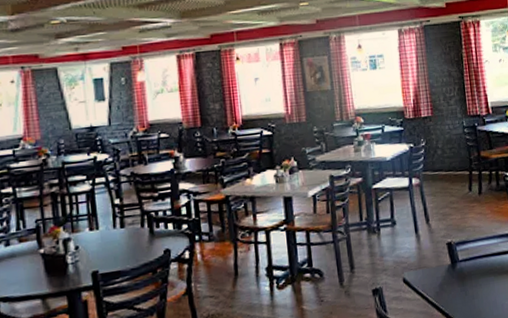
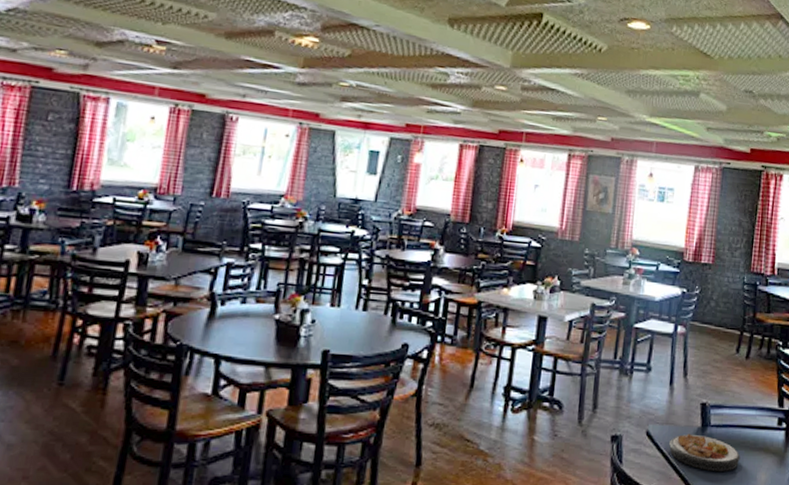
plate: none [425,271,492,302] -> present [669,433,740,471]

